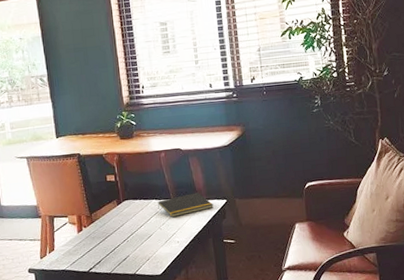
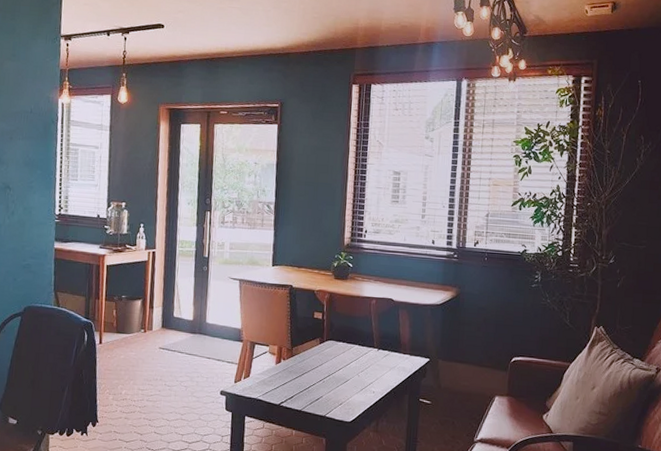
notepad: present [158,192,214,218] -> none [360,346,416,367]

